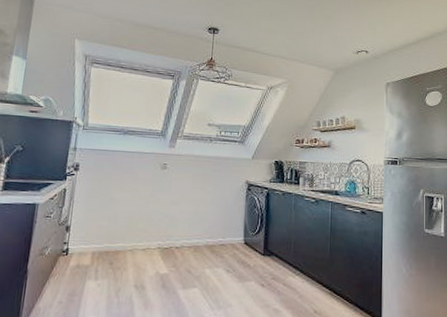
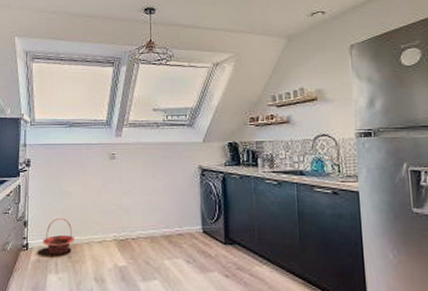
basket: none [84,223,119,261] -> present [42,217,75,255]

